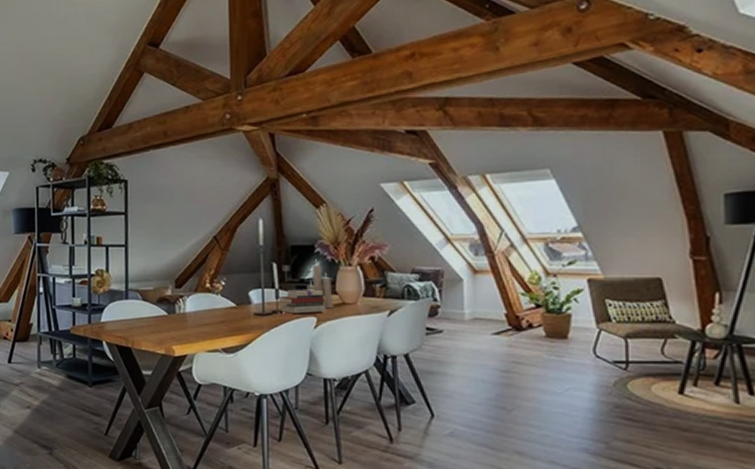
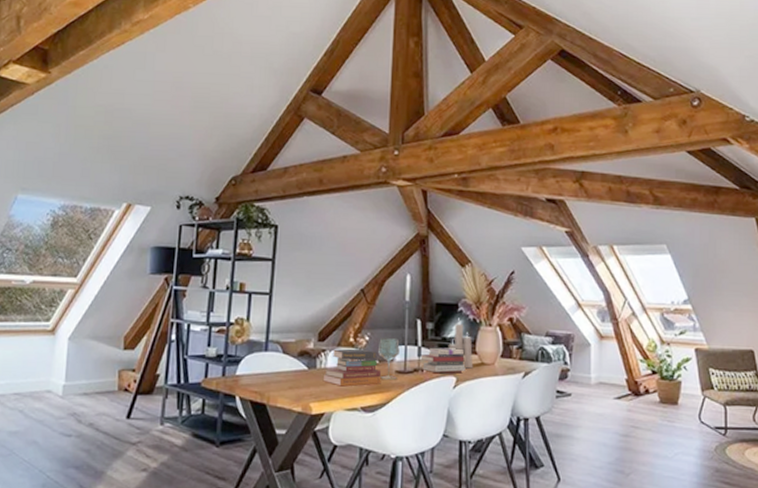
books: none [182,293,240,330] -> present [322,348,382,387]
wine glass: none [234,282,258,323] -> present [377,338,401,381]

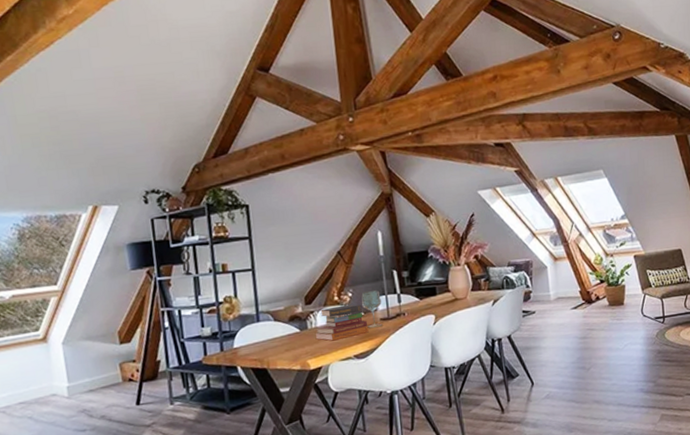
books: present [420,347,466,374] -> none [400,289,442,315]
candle: present [448,318,474,369] -> none [424,263,449,306]

